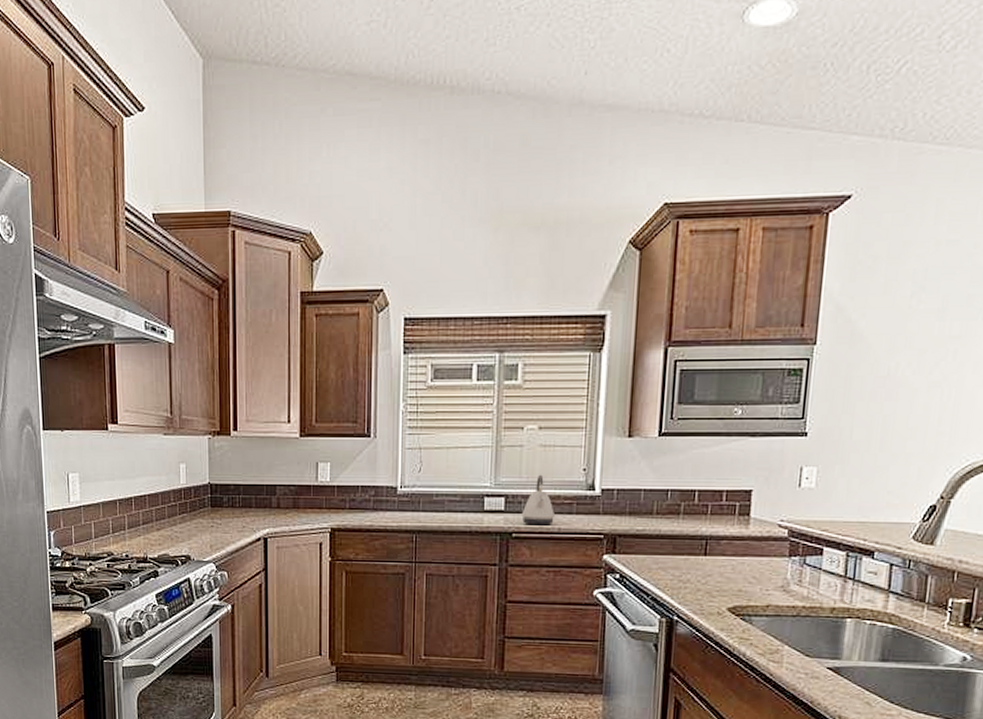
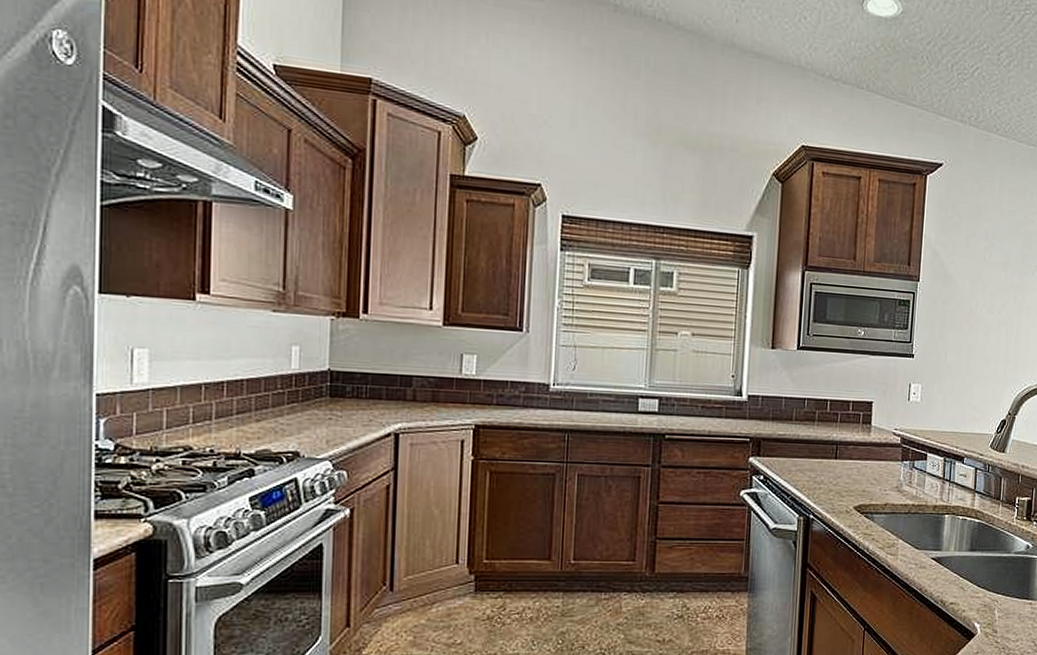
kettle: present [521,474,555,527] -> none [674,378,705,429]

